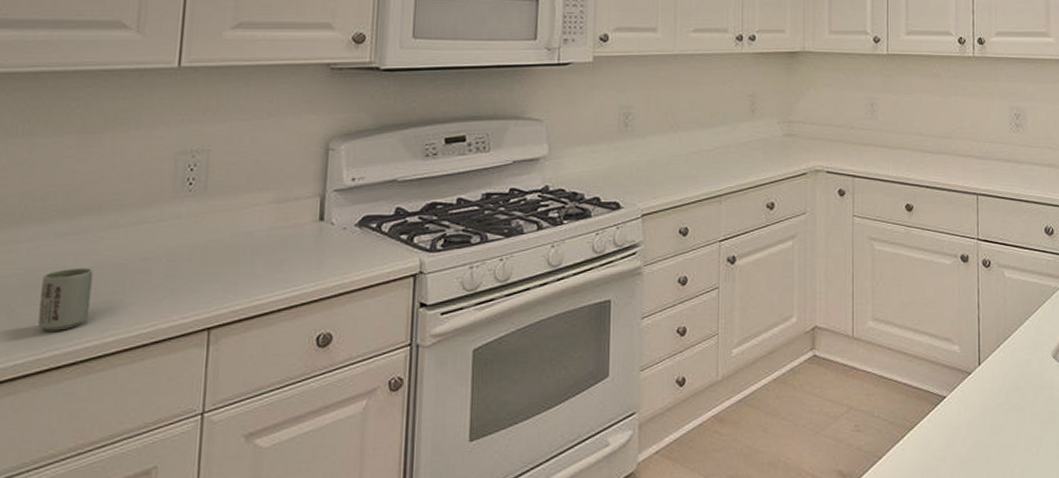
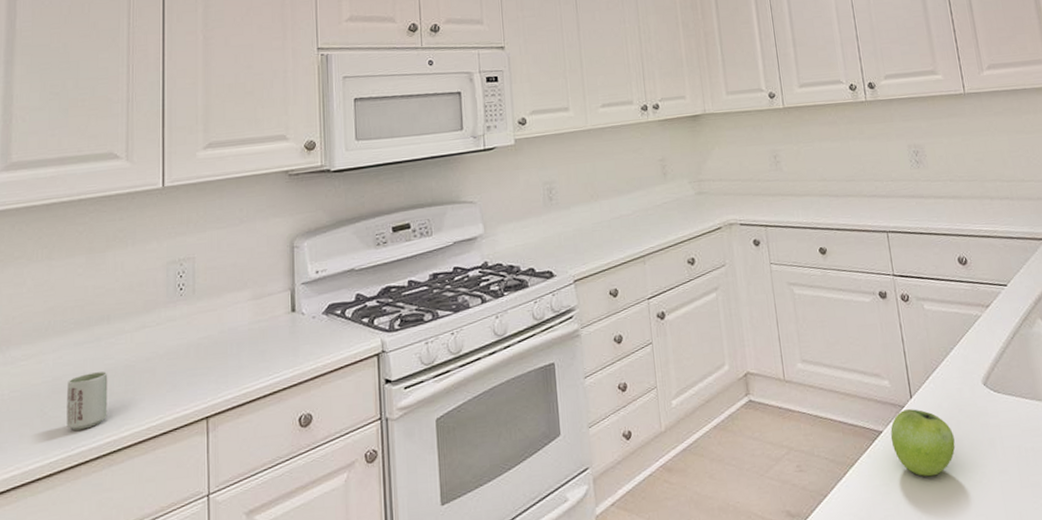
fruit: none [953,376,1017,445] -> present [890,409,956,477]

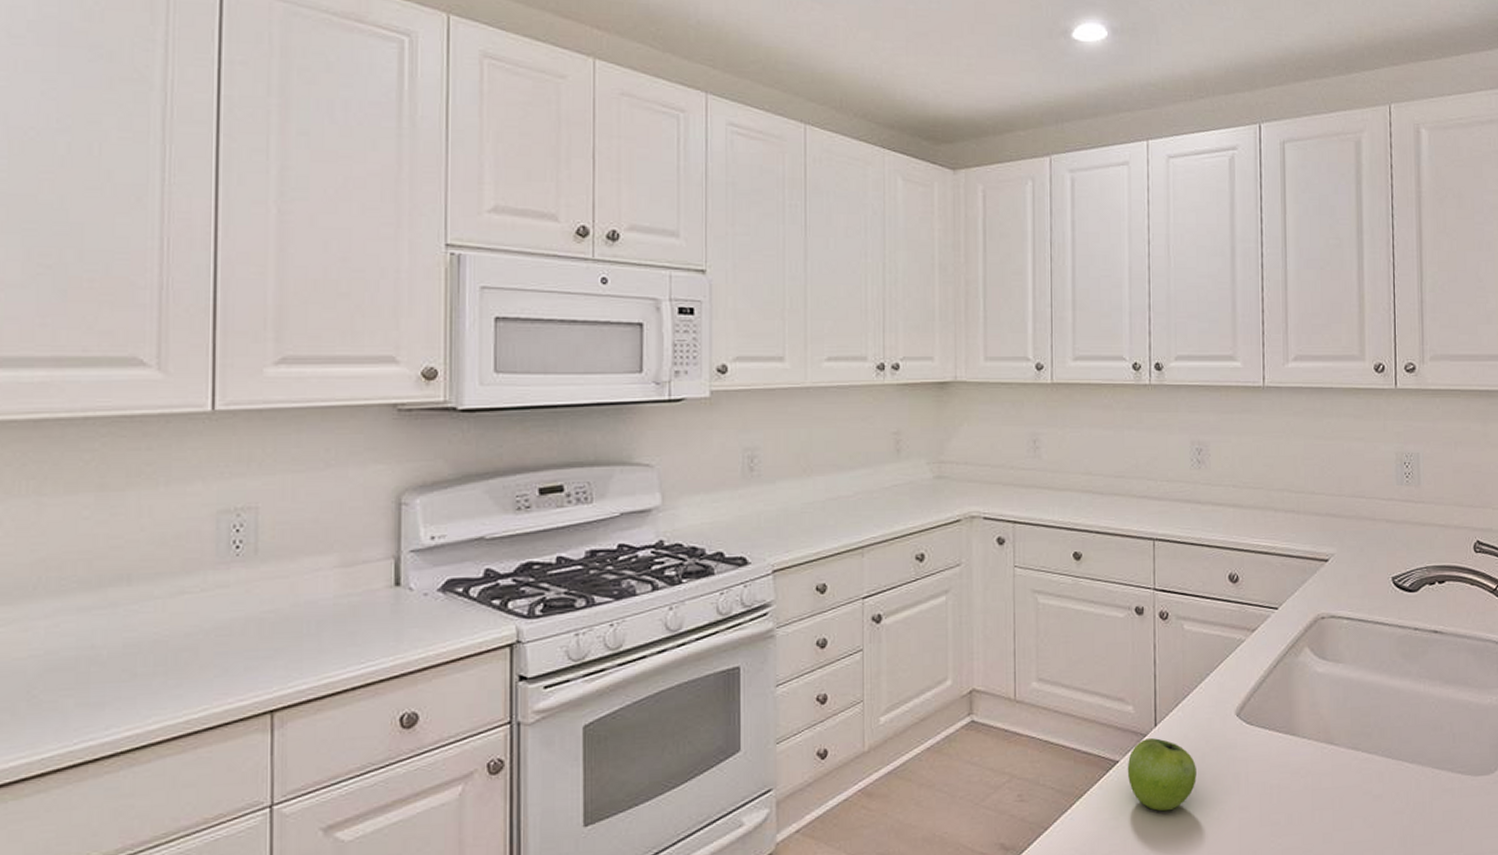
cup: present [66,371,108,431] -> none [66,647,128,720]

